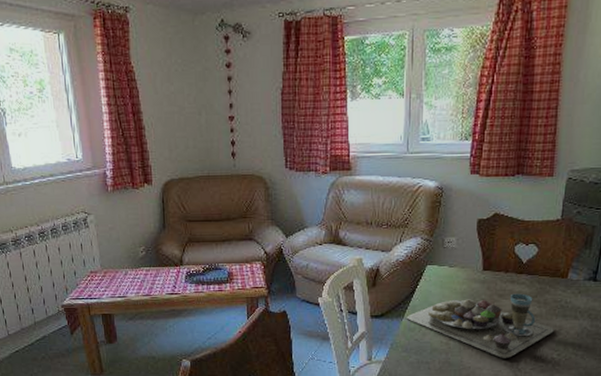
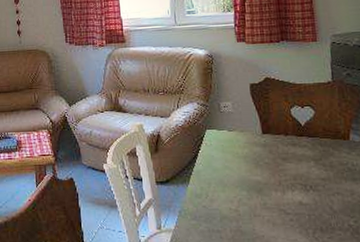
food plate: present [406,293,554,359] -> none [192,156,346,227]

